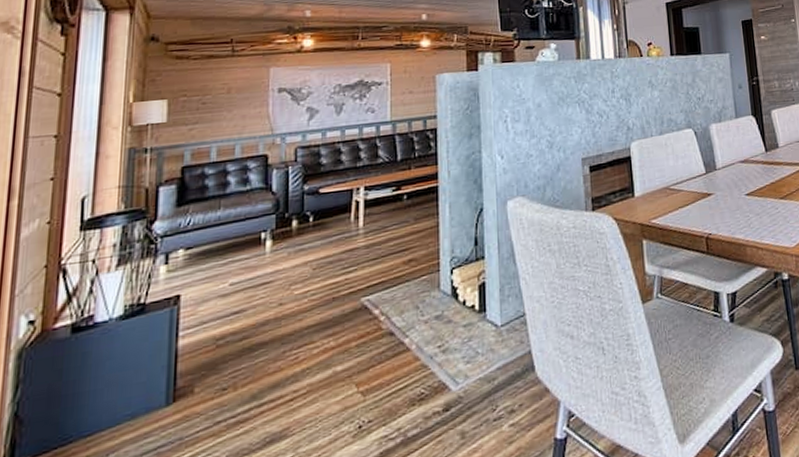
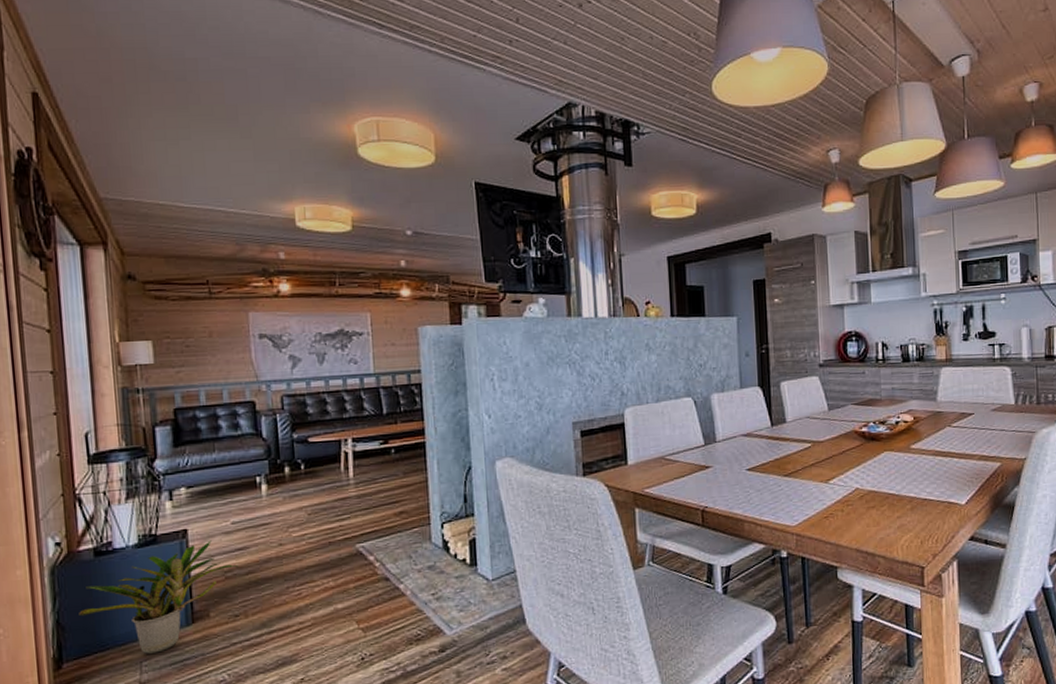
potted plant: none [42,305,233,444] -> present [79,540,239,654]

